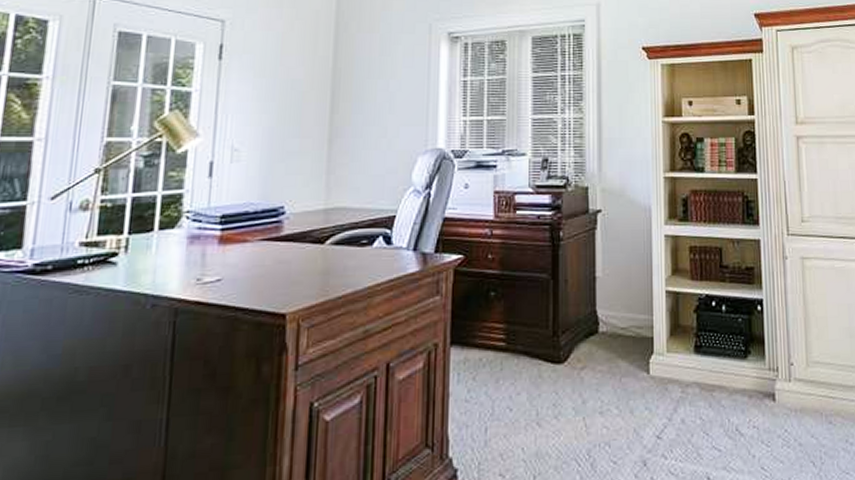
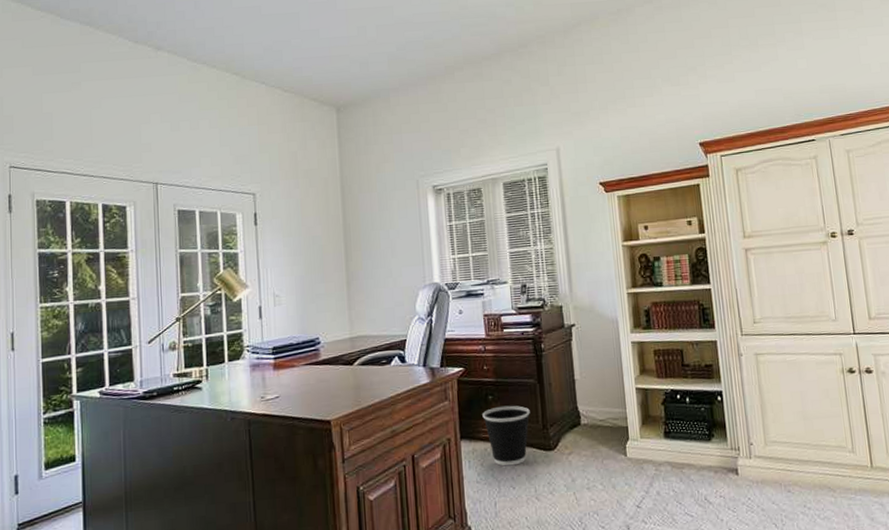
wastebasket: none [480,305,539,382] -> present [482,405,530,466]

